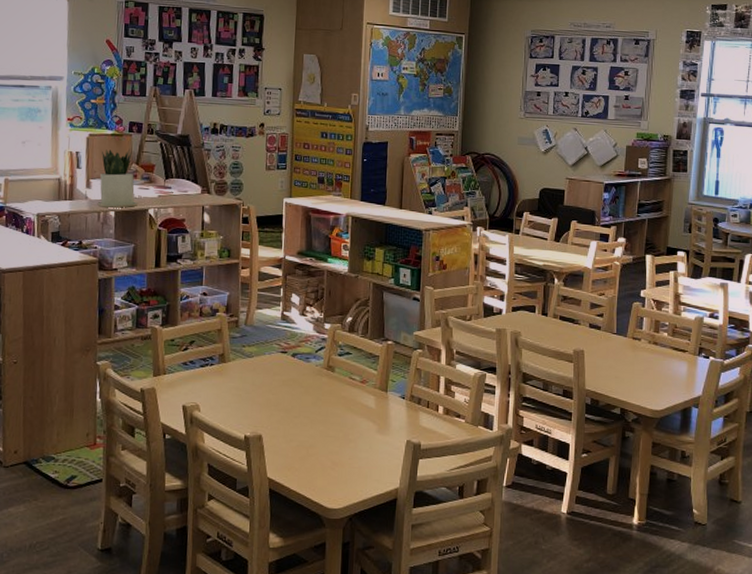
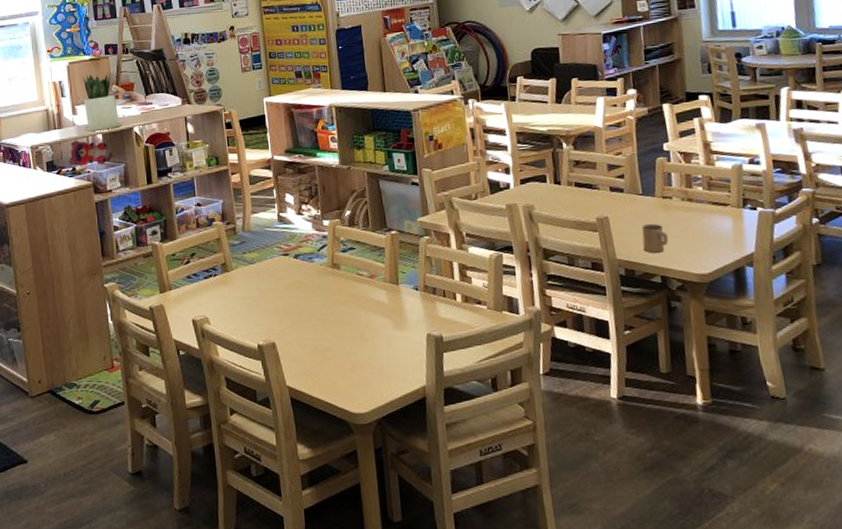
stuffed animal: none [76,215,123,242] -> present [69,141,113,166]
cup: none [609,360,632,387] -> present [641,223,669,253]

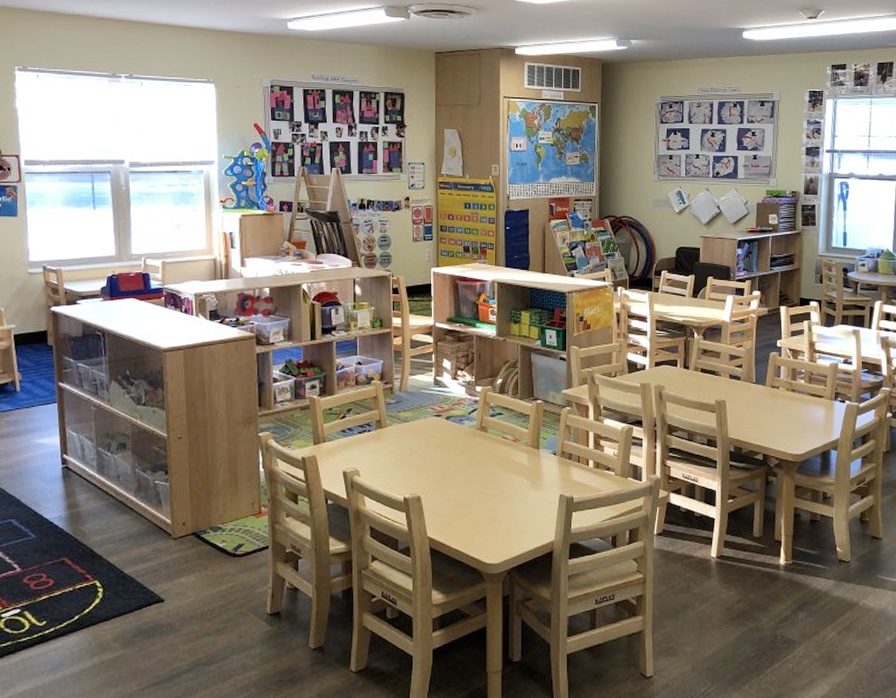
planter: present [83,72,123,132] -> none [252,228,291,284]
cup: present [641,223,669,253] -> none [751,408,772,434]

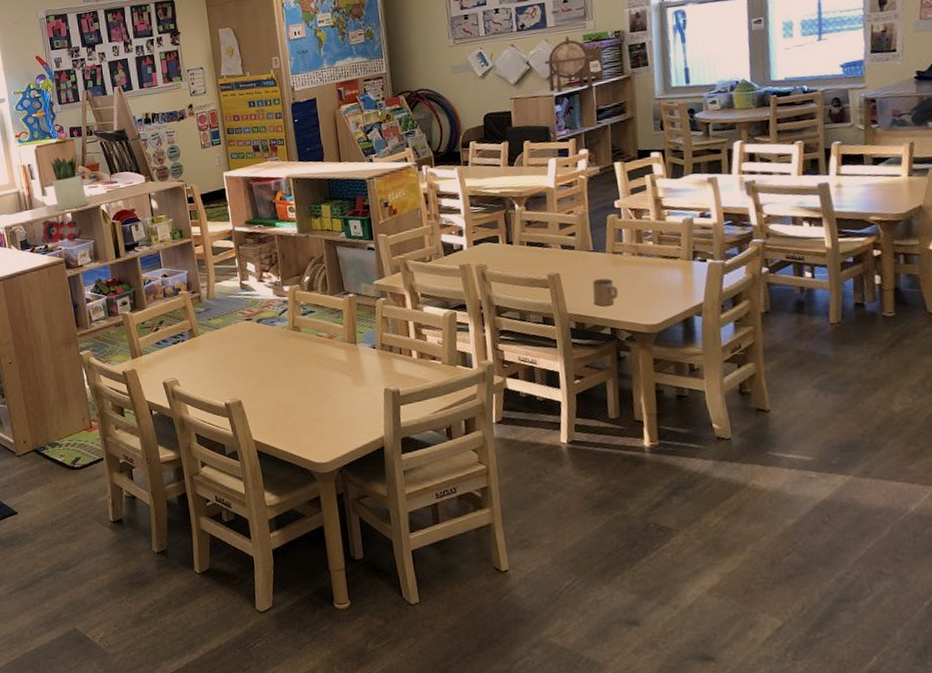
planter: none [252,228,291,284] -> present [50,153,90,211]
globe: none [732,188,773,238] -> present [544,36,594,93]
cup: none [751,408,772,434] -> present [592,278,619,307]

